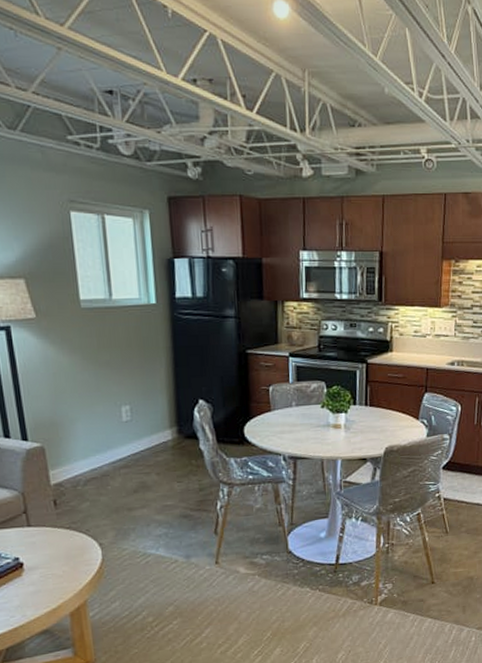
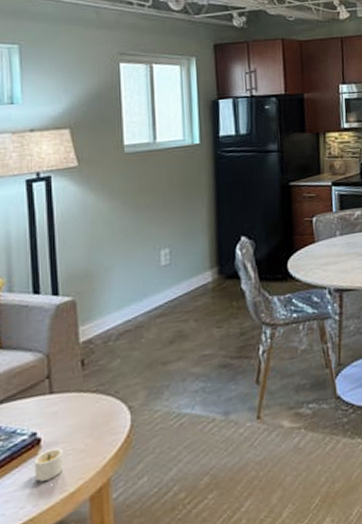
candle: none [18,572,46,598] -> present [33,448,64,482]

